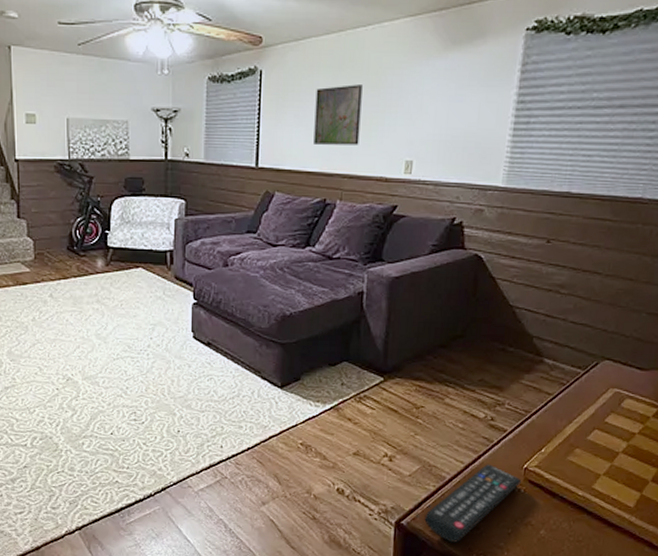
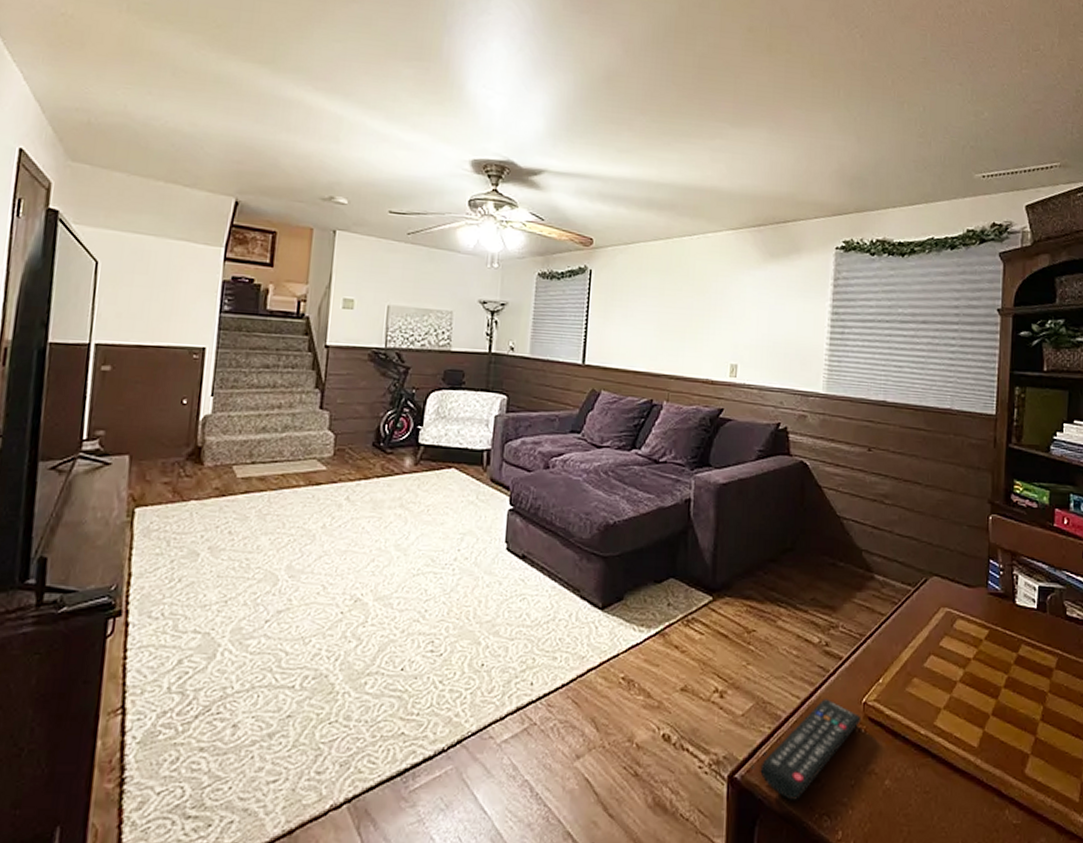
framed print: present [313,84,363,145] -> none [641,288,688,347]

